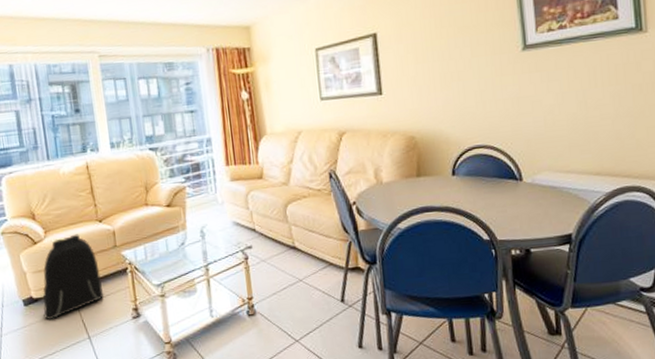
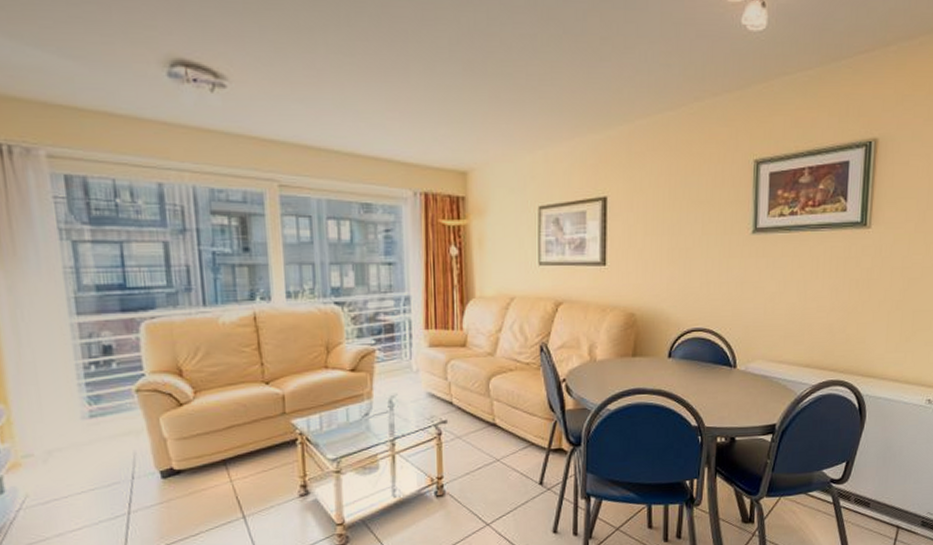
backpack: present [43,234,104,320] -> none [187,396,266,496]

